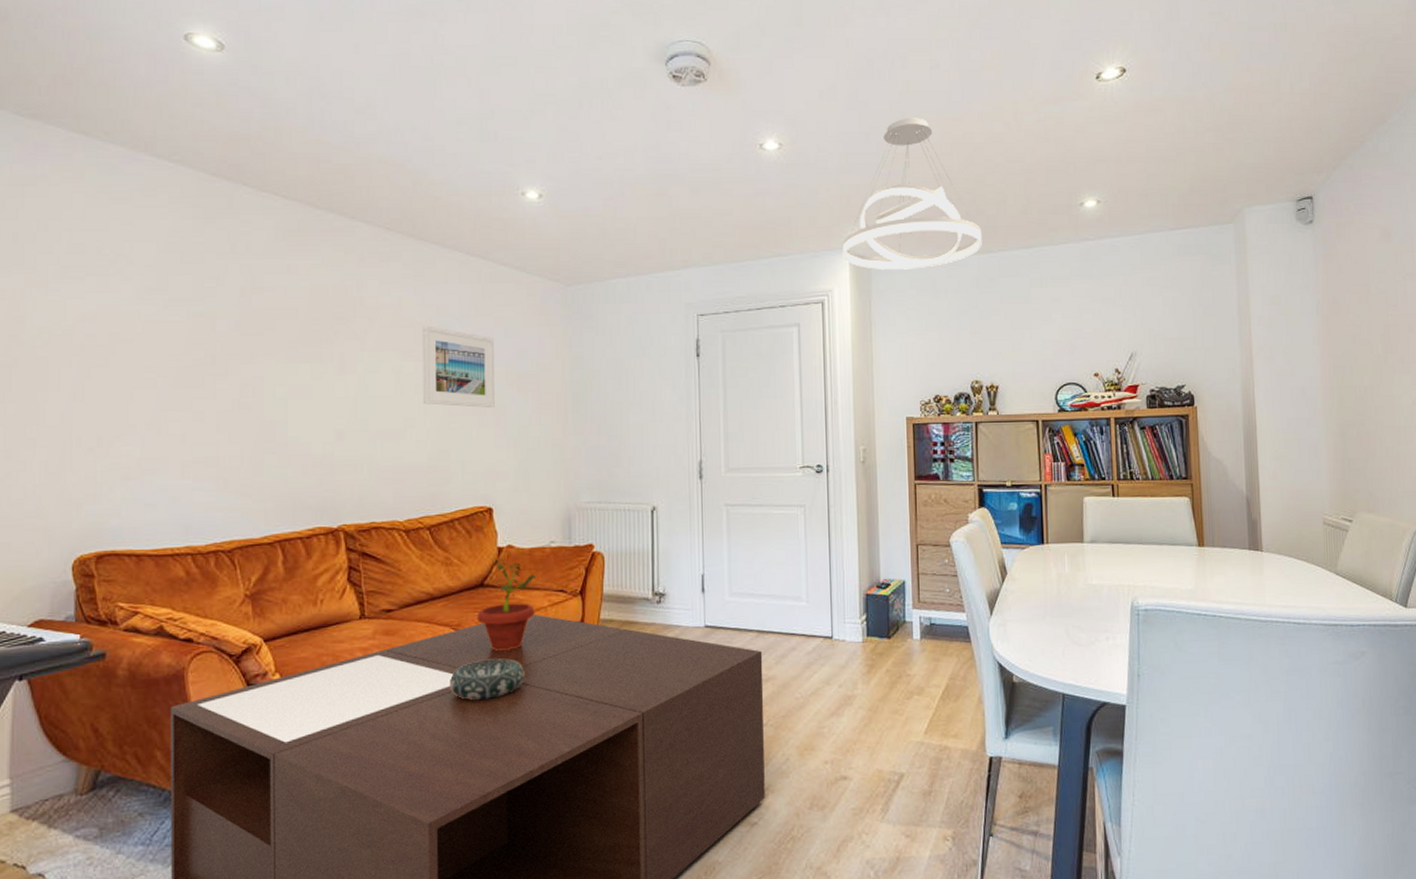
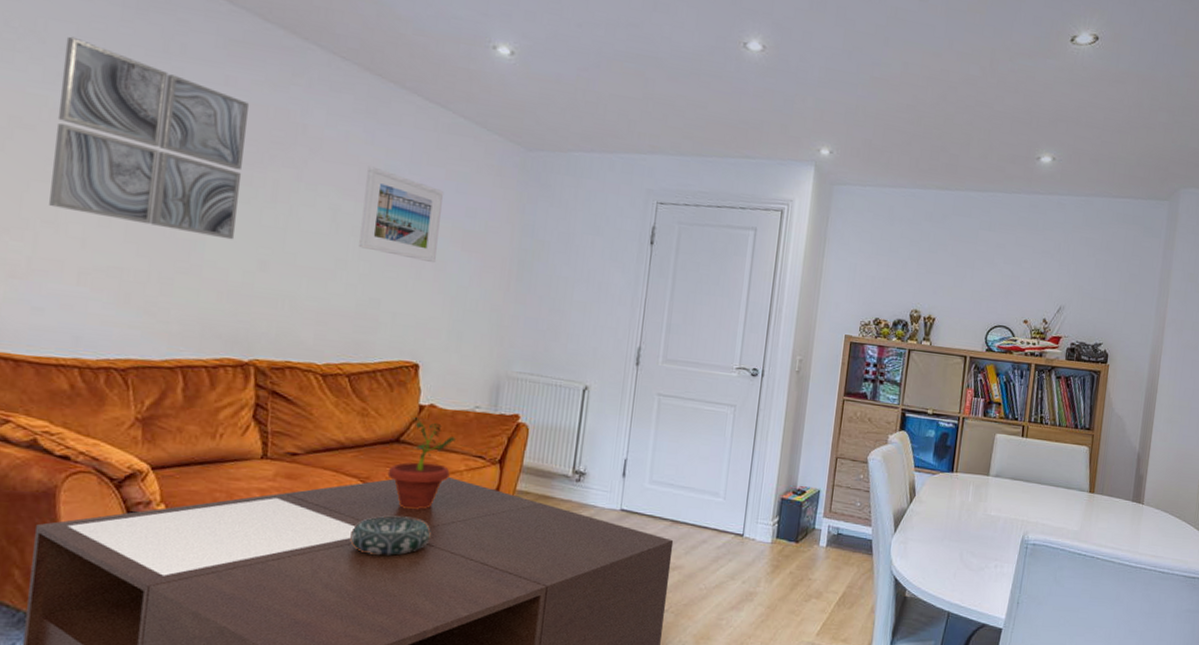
wall art: none [149,253,312,416] -> present [49,36,250,240]
pendant light: present [842,117,982,270] -> none [808,44,943,194]

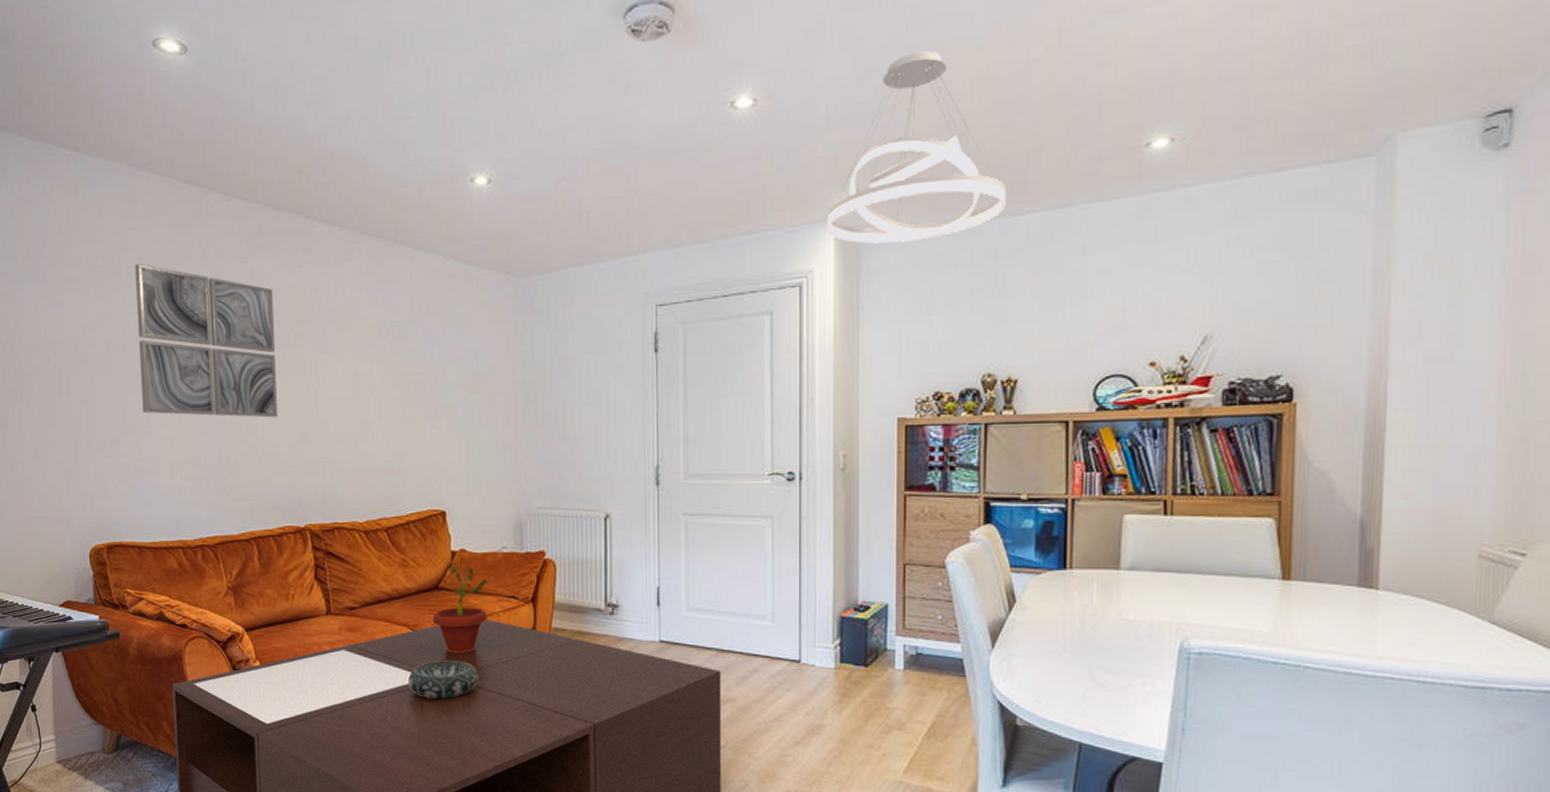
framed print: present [359,166,443,263] -> none [376,325,446,410]
pendant light: none [808,44,943,194] -> present [827,51,1006,244]

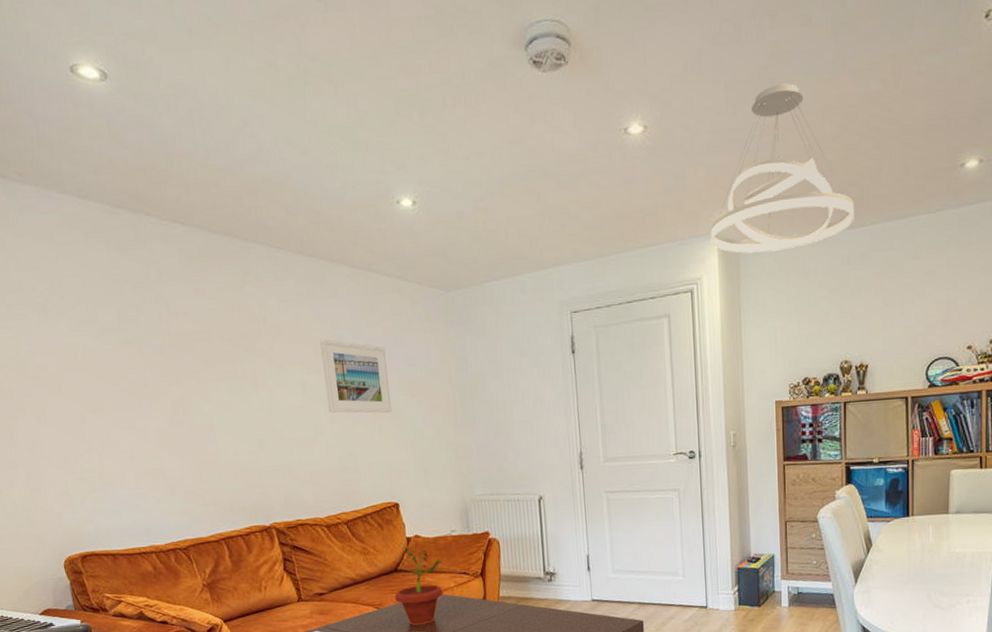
wall art: present [134,263,279,418] -> none [77,287,235,431]
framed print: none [376,325,446,410] -> present [320,339,392,413]

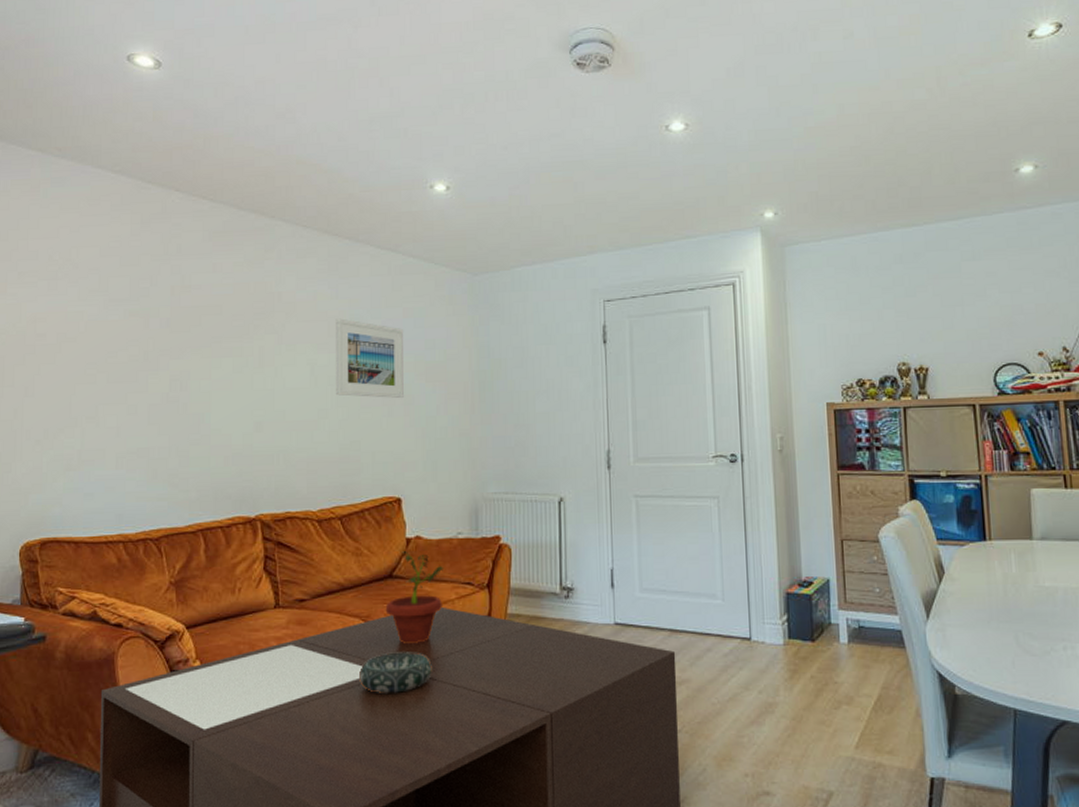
pendant light: present [710,83,854,254] -> none [753,89,906,248]

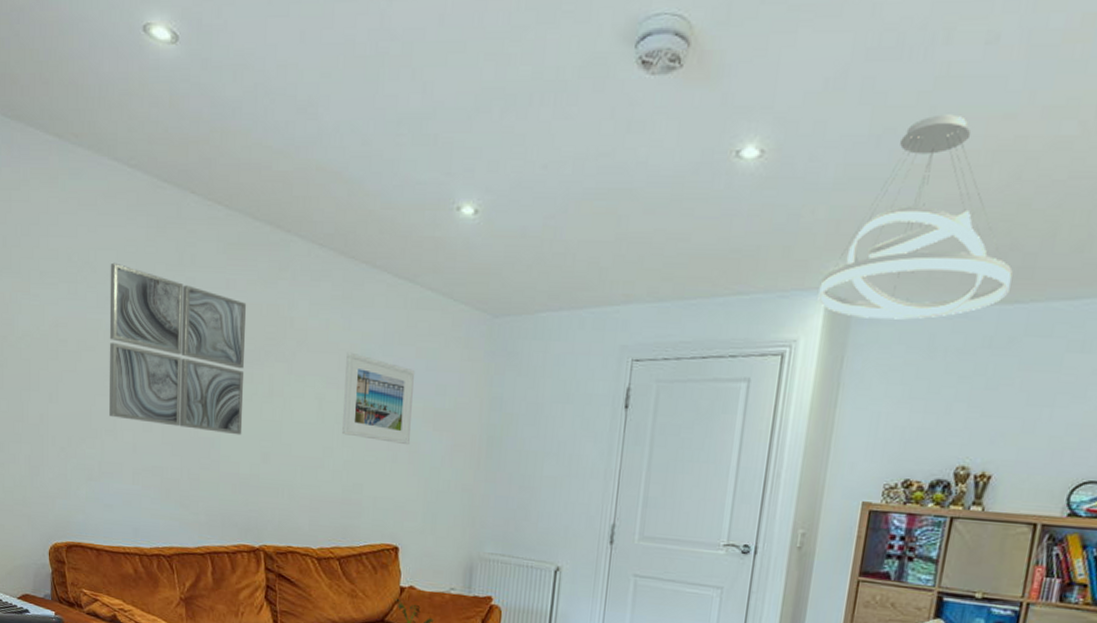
wall art: none [90,257,234,408] -> present [109,262,247,436]
pendant light: none [753,89,906,248] -> present [818,114,1013,320]

